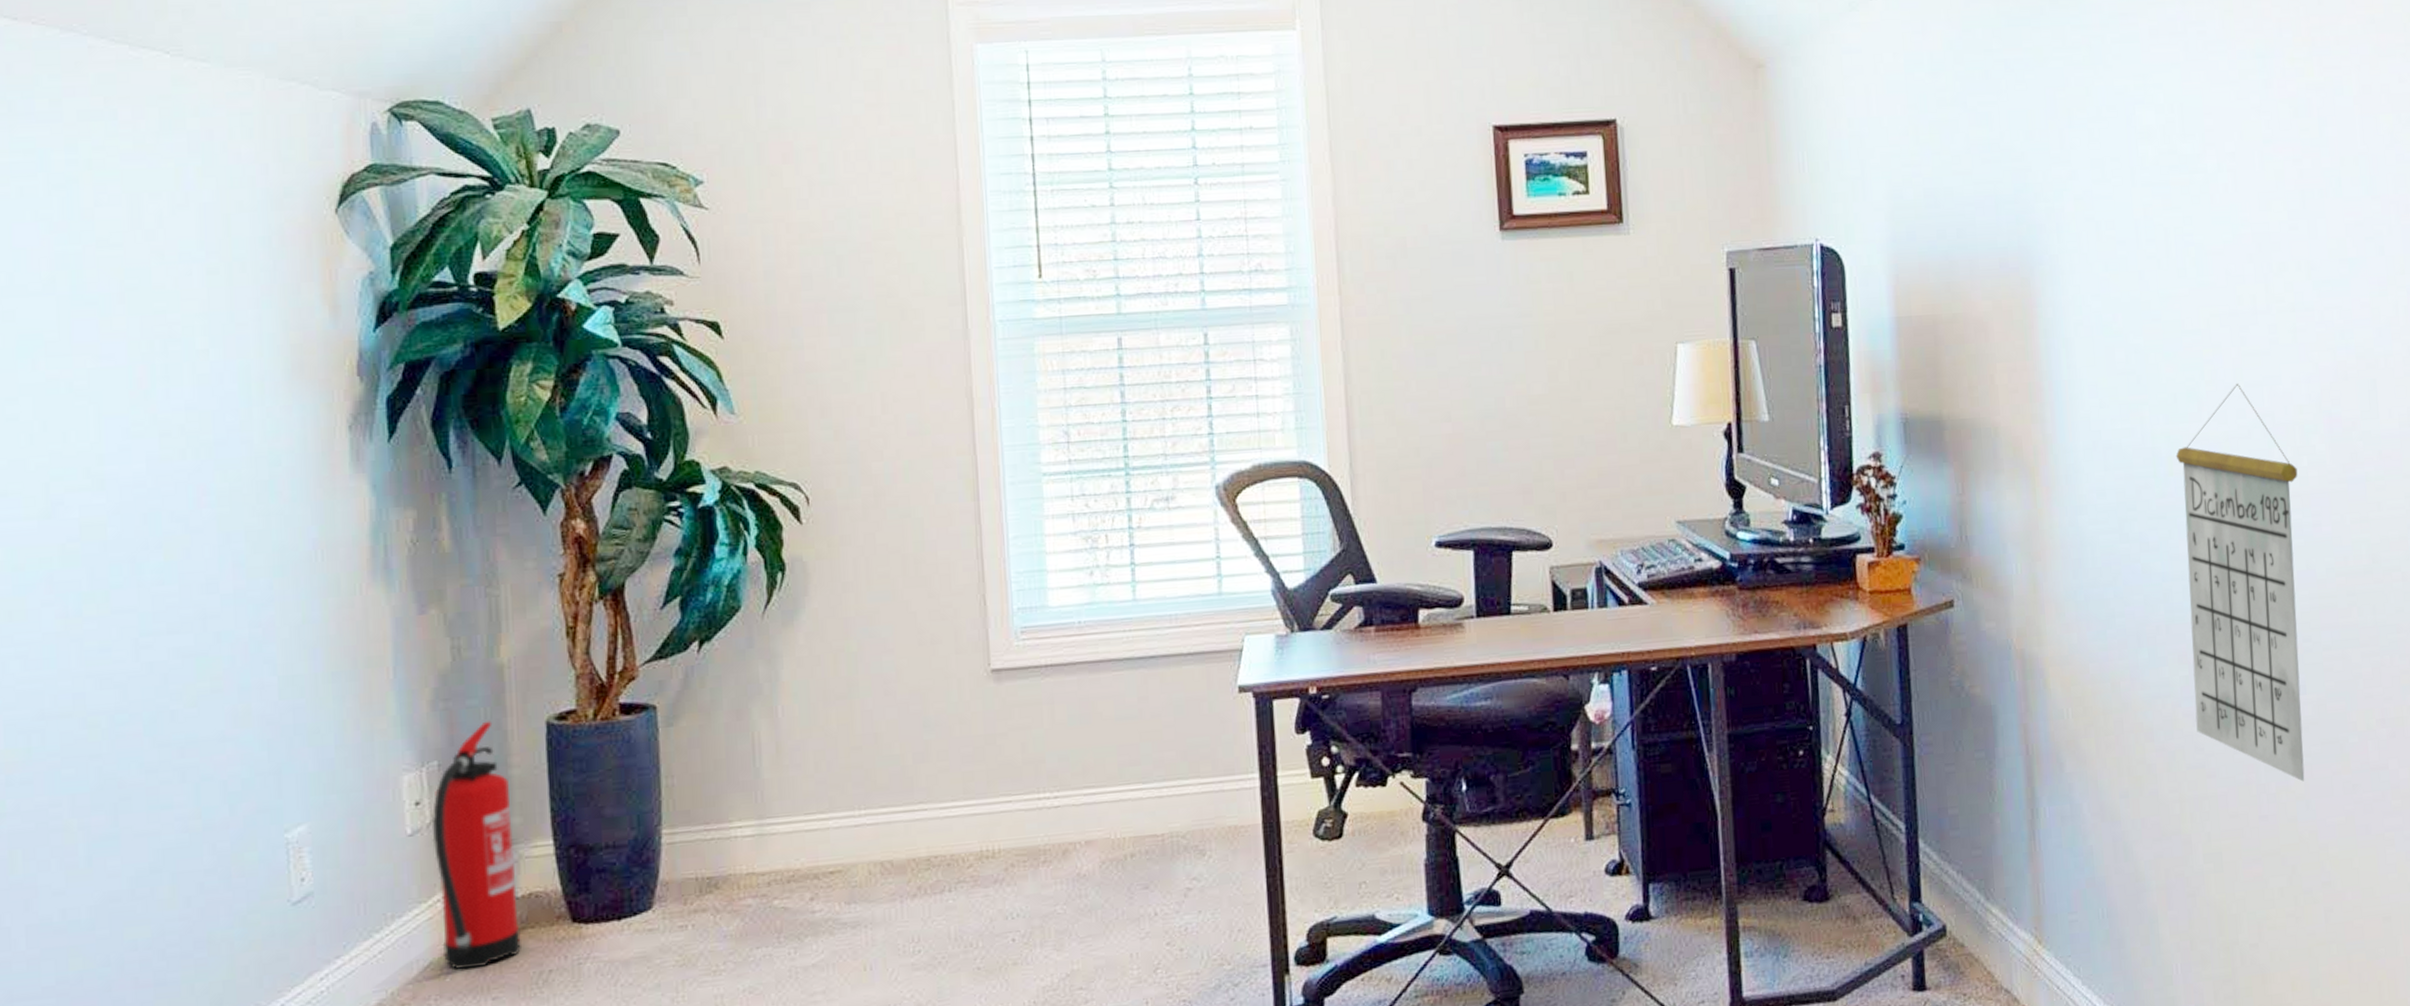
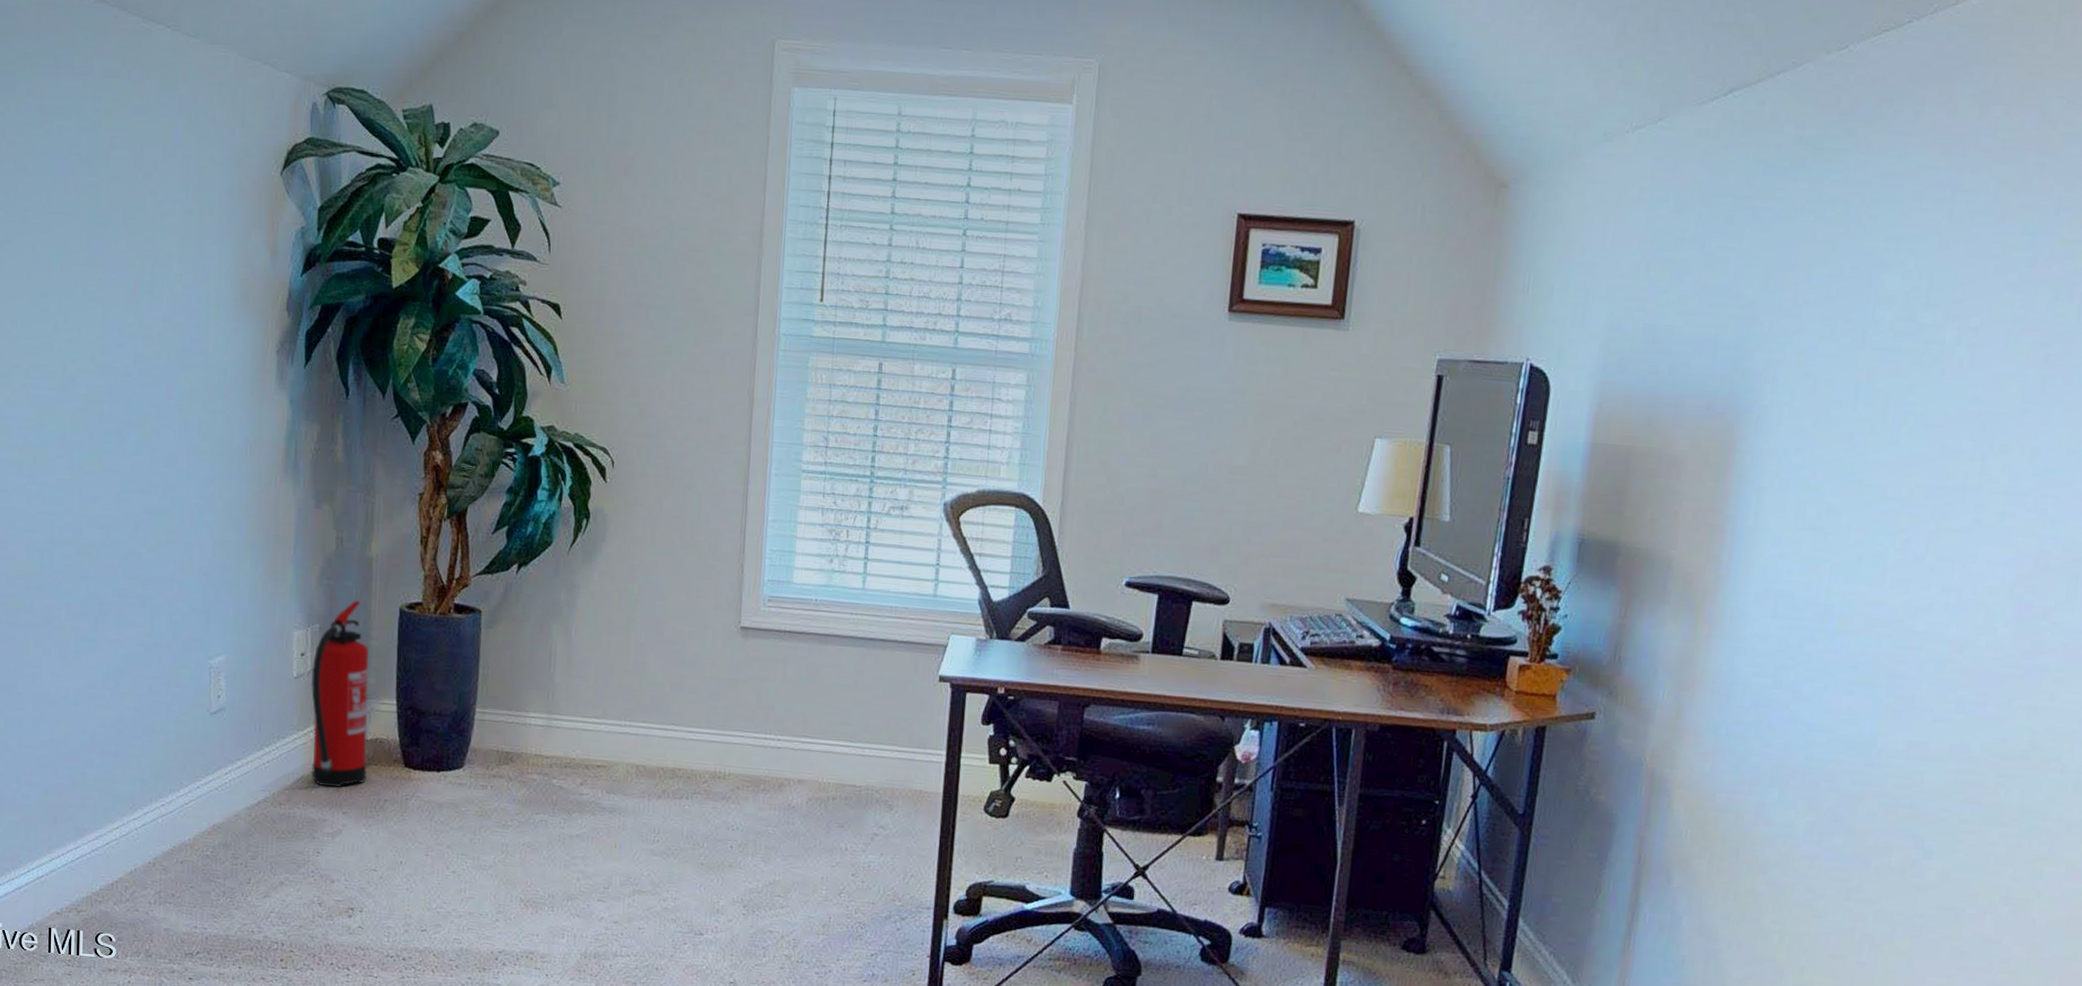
calendar: present [2175,383,2305,782] -> none [1811,556,1973,939]

